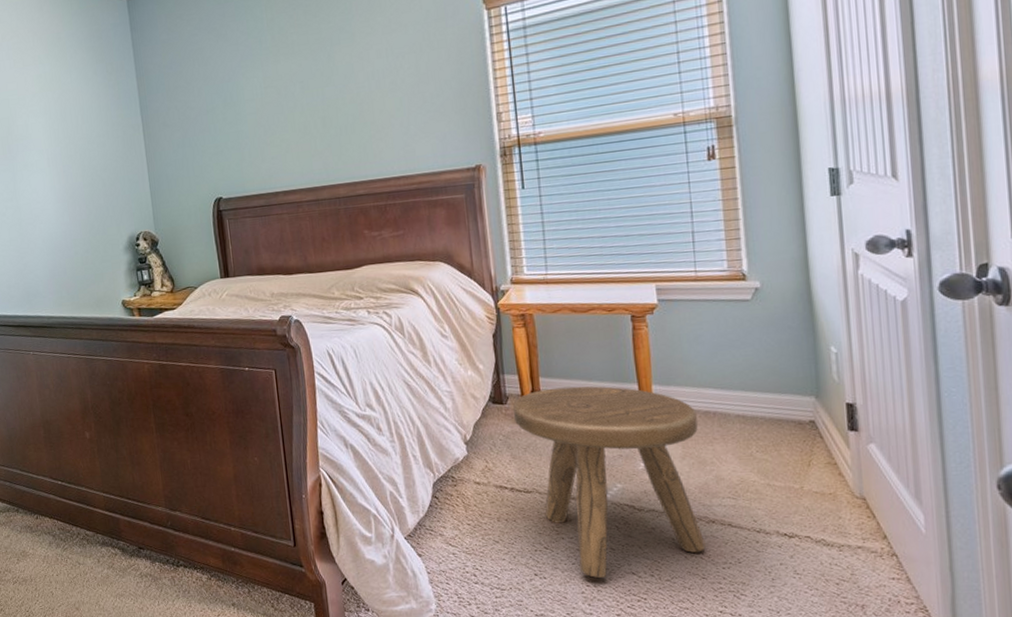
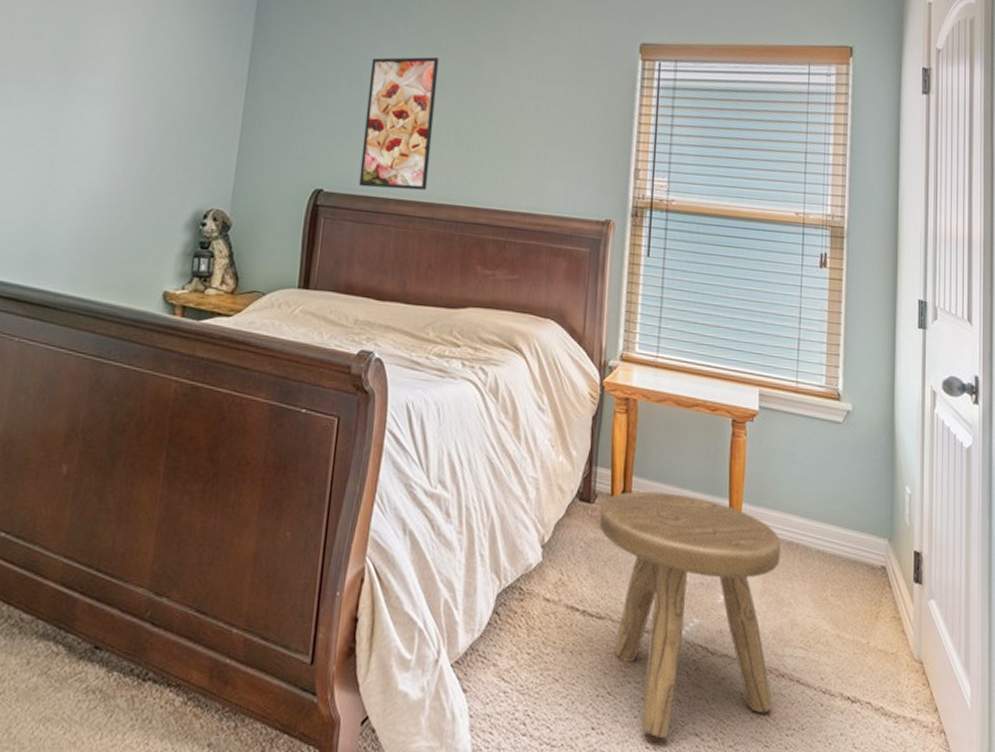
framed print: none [238,62,308,188] -> present [359,57,440,190]

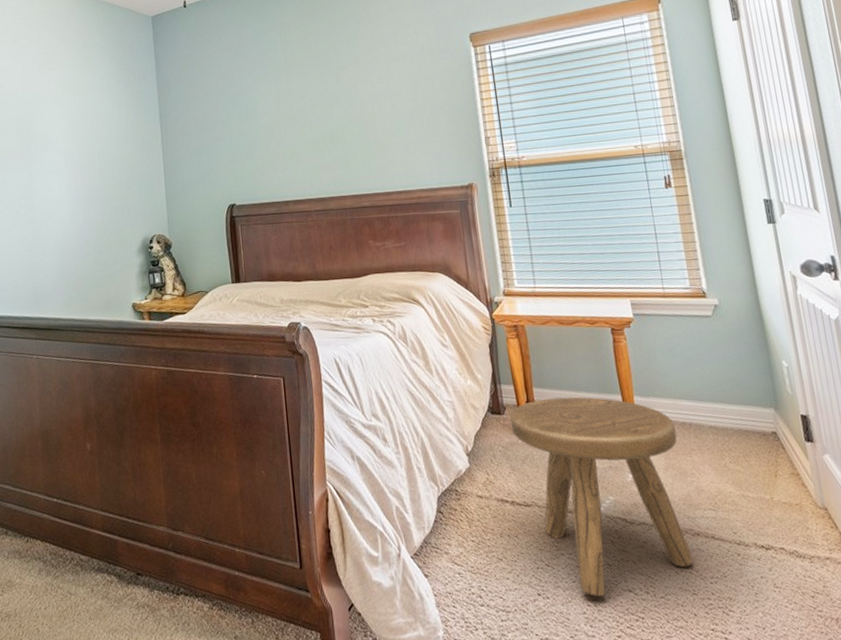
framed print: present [359,57,440,190] -> none [253,82,317,196]

